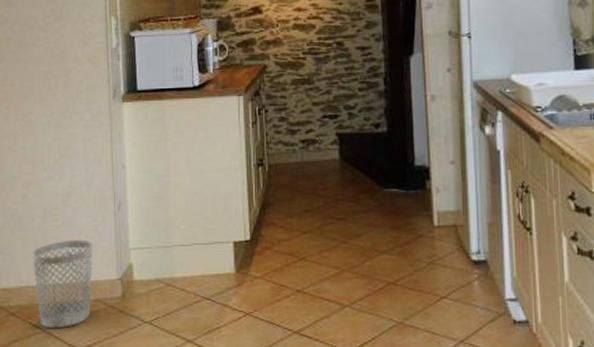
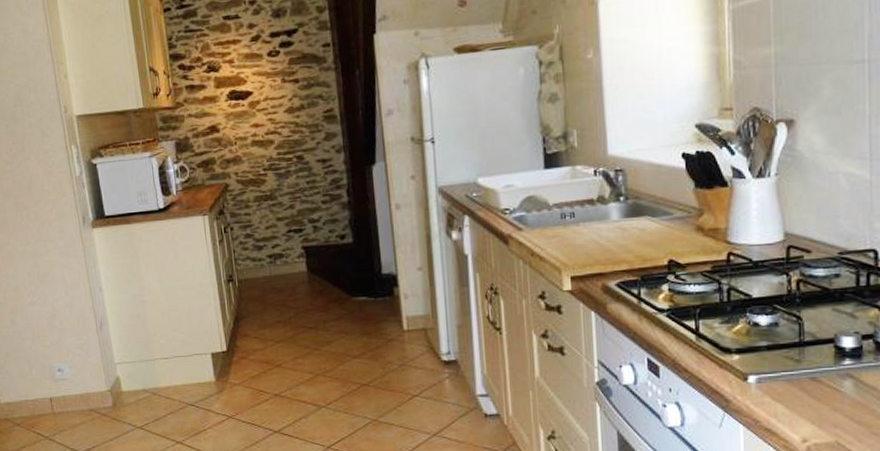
wastebasket: present [32,239,93,329] -> none [27,357,86,436]

